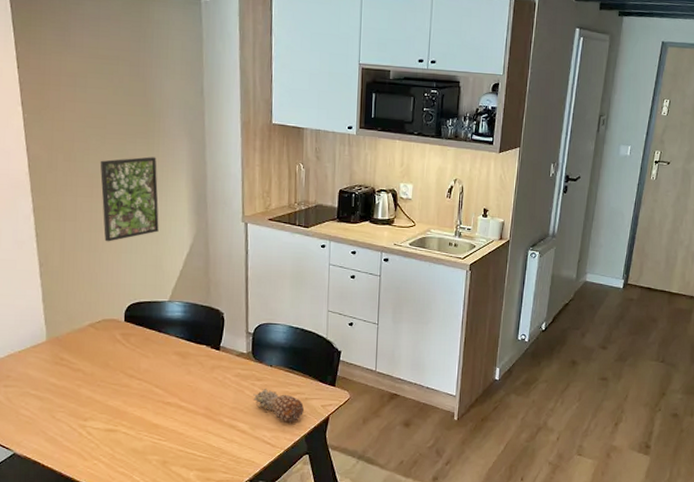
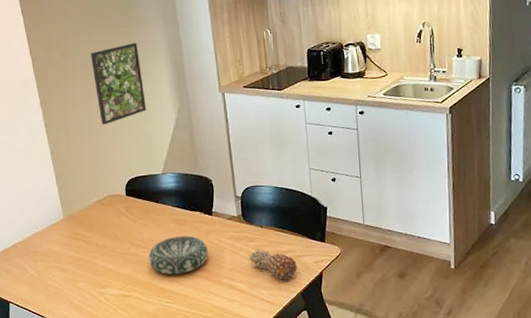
decorative bowl: none [143,369,212,410] -> present [149,235,209,275]

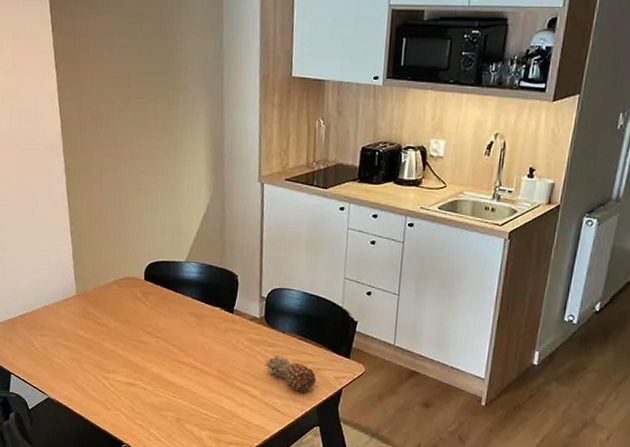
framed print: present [90,43,146,125] -> none [124,115,178,202]
decorative bowl: present [149,235,209,275] -> none [160,329,224,370]

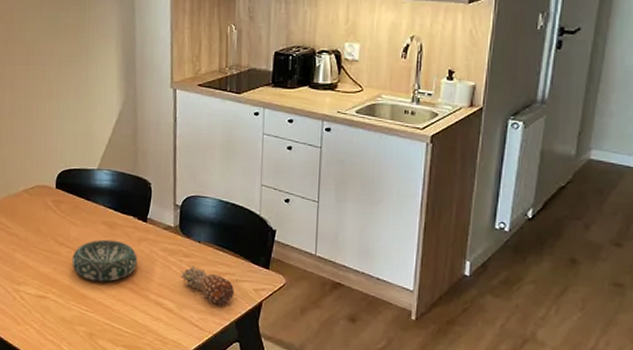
decorative bowl: none [160,329,224,370] -> present [72,239,138,282]

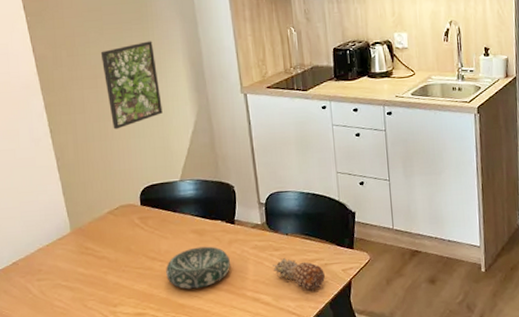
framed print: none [36,23,90,109] -> present [100,41,163,130]

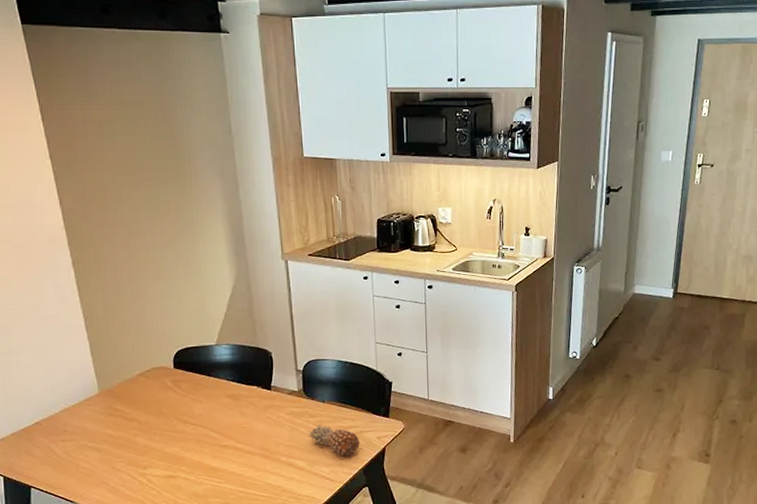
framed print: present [100,41,163,130] -> none [134,200,199,290]
decorative bowl: present [166,246,231,289] -> none [199,411,266,453]

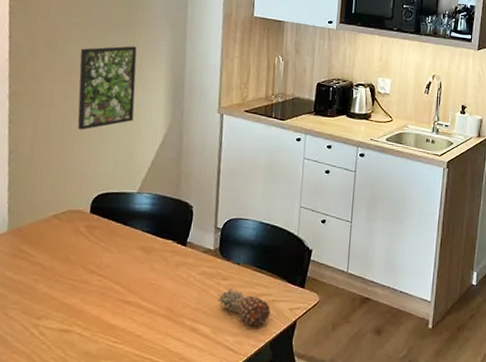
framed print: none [134,200,199,290] -> present [77,46,137,130]

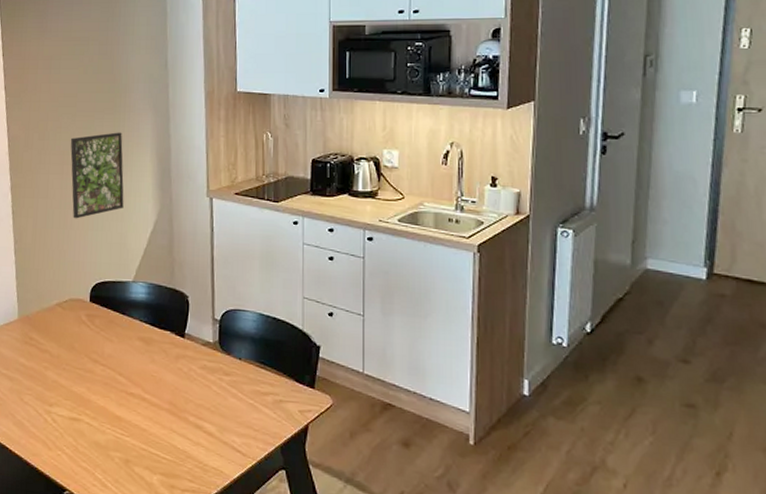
fruit: present [217,289,271,327] -> none [221,385,279,429]

